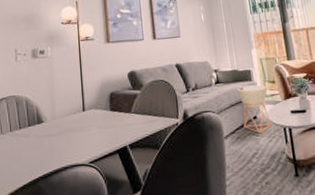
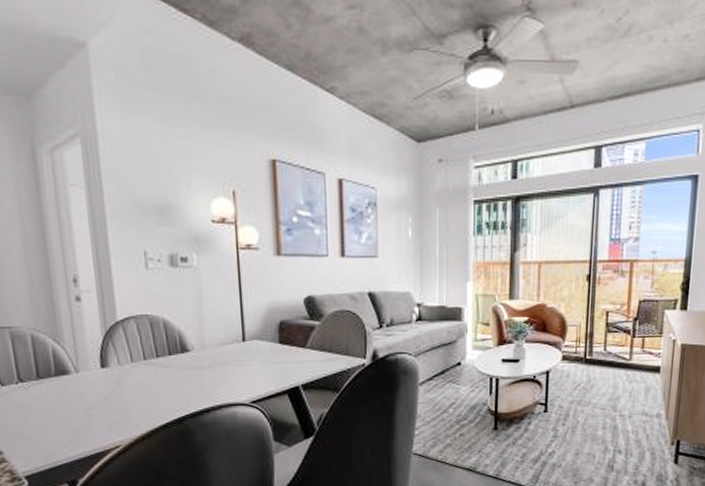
planter: present [237,84,272,134] -> none [442,326,478,382]

